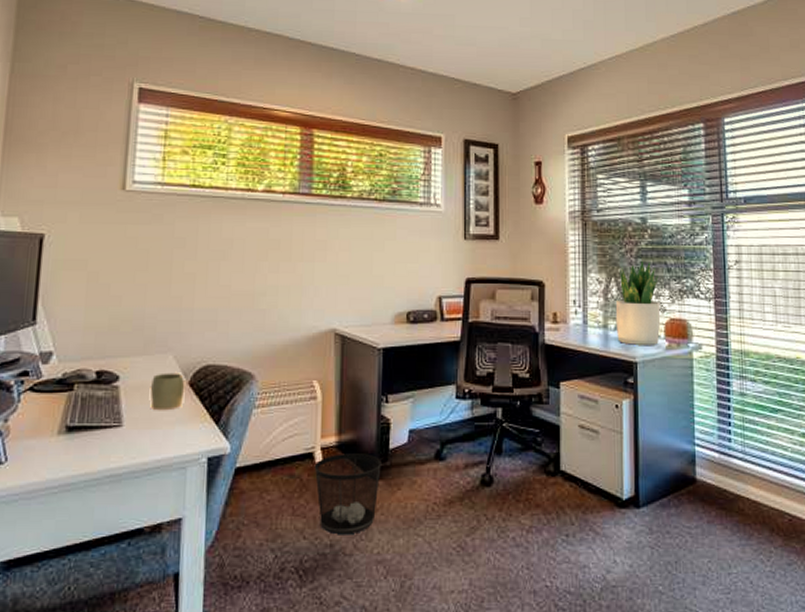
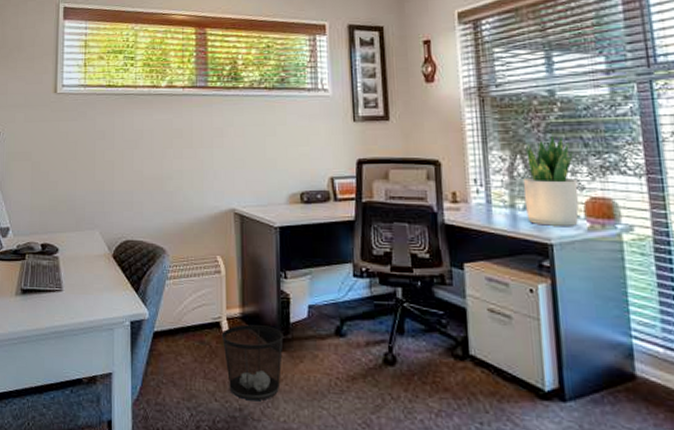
mug: present [150,373,185,411] -> none [83,246,110,279]

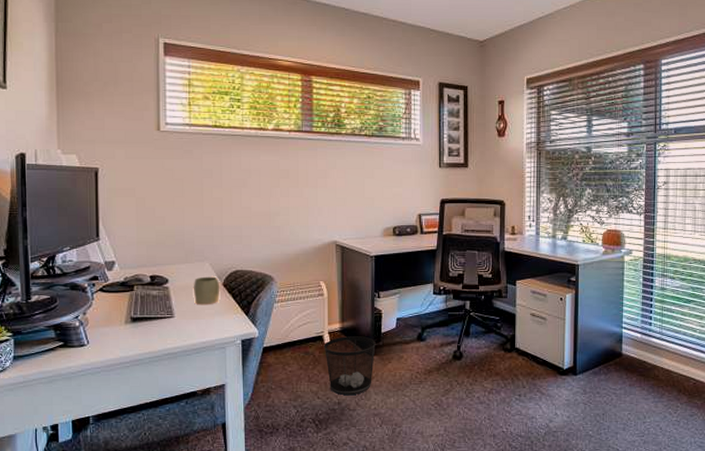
mug: none [83,246,110,279] -> present [194,276,220,306]
planter: present [523,135,579,226] -> none [562,182,600,251]

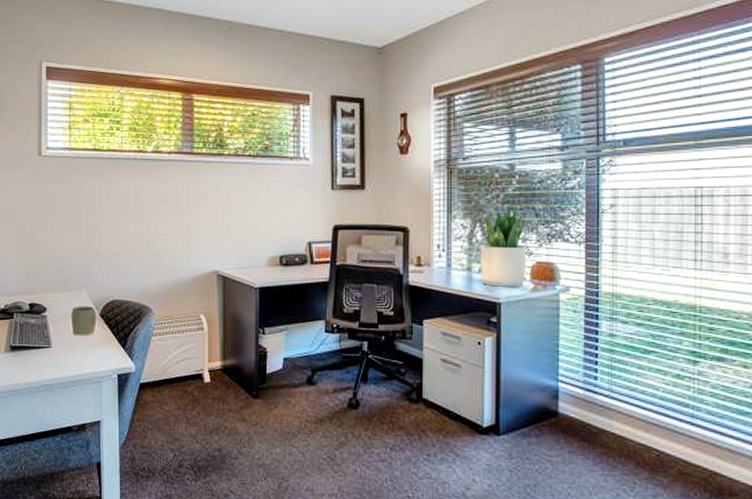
waste bin: present [323,336,376,396] -> none [203,376,260,442]
planter: none [562,182,600,251] -> present [480,206,527,287]

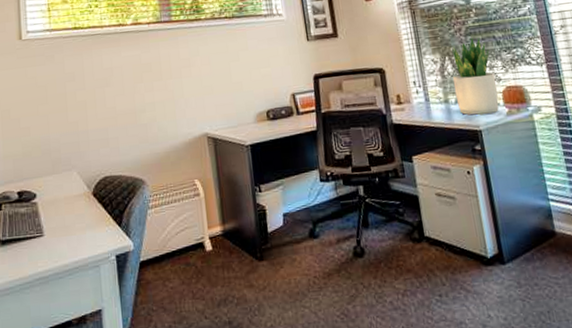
mug: present [71,306,97,336] -> none [62,186,90,220]

